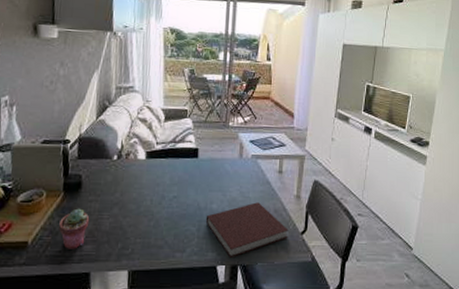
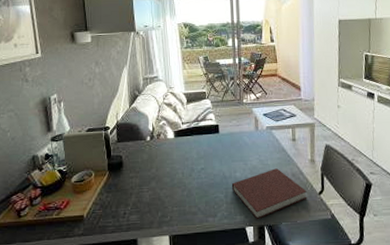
potted succulent: present [59,208,90,249] -> none [108,184,132,220]

